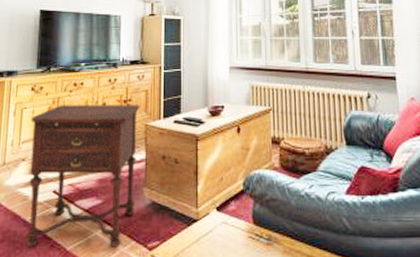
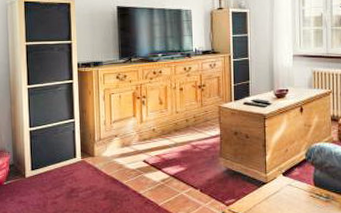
side table: present [25,105,140,248] -> none [118,89,213,204]

